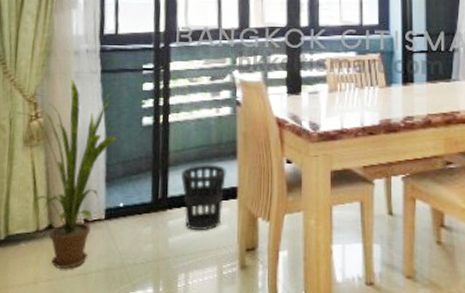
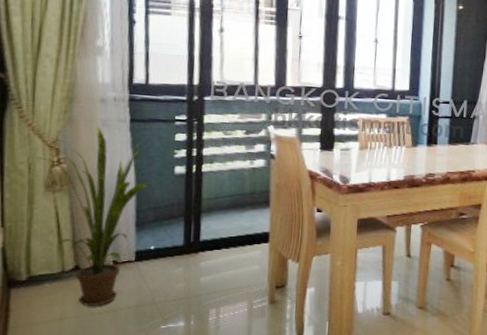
wastebasket: present [181,165,227,231] -> none [214,212,260,271]

